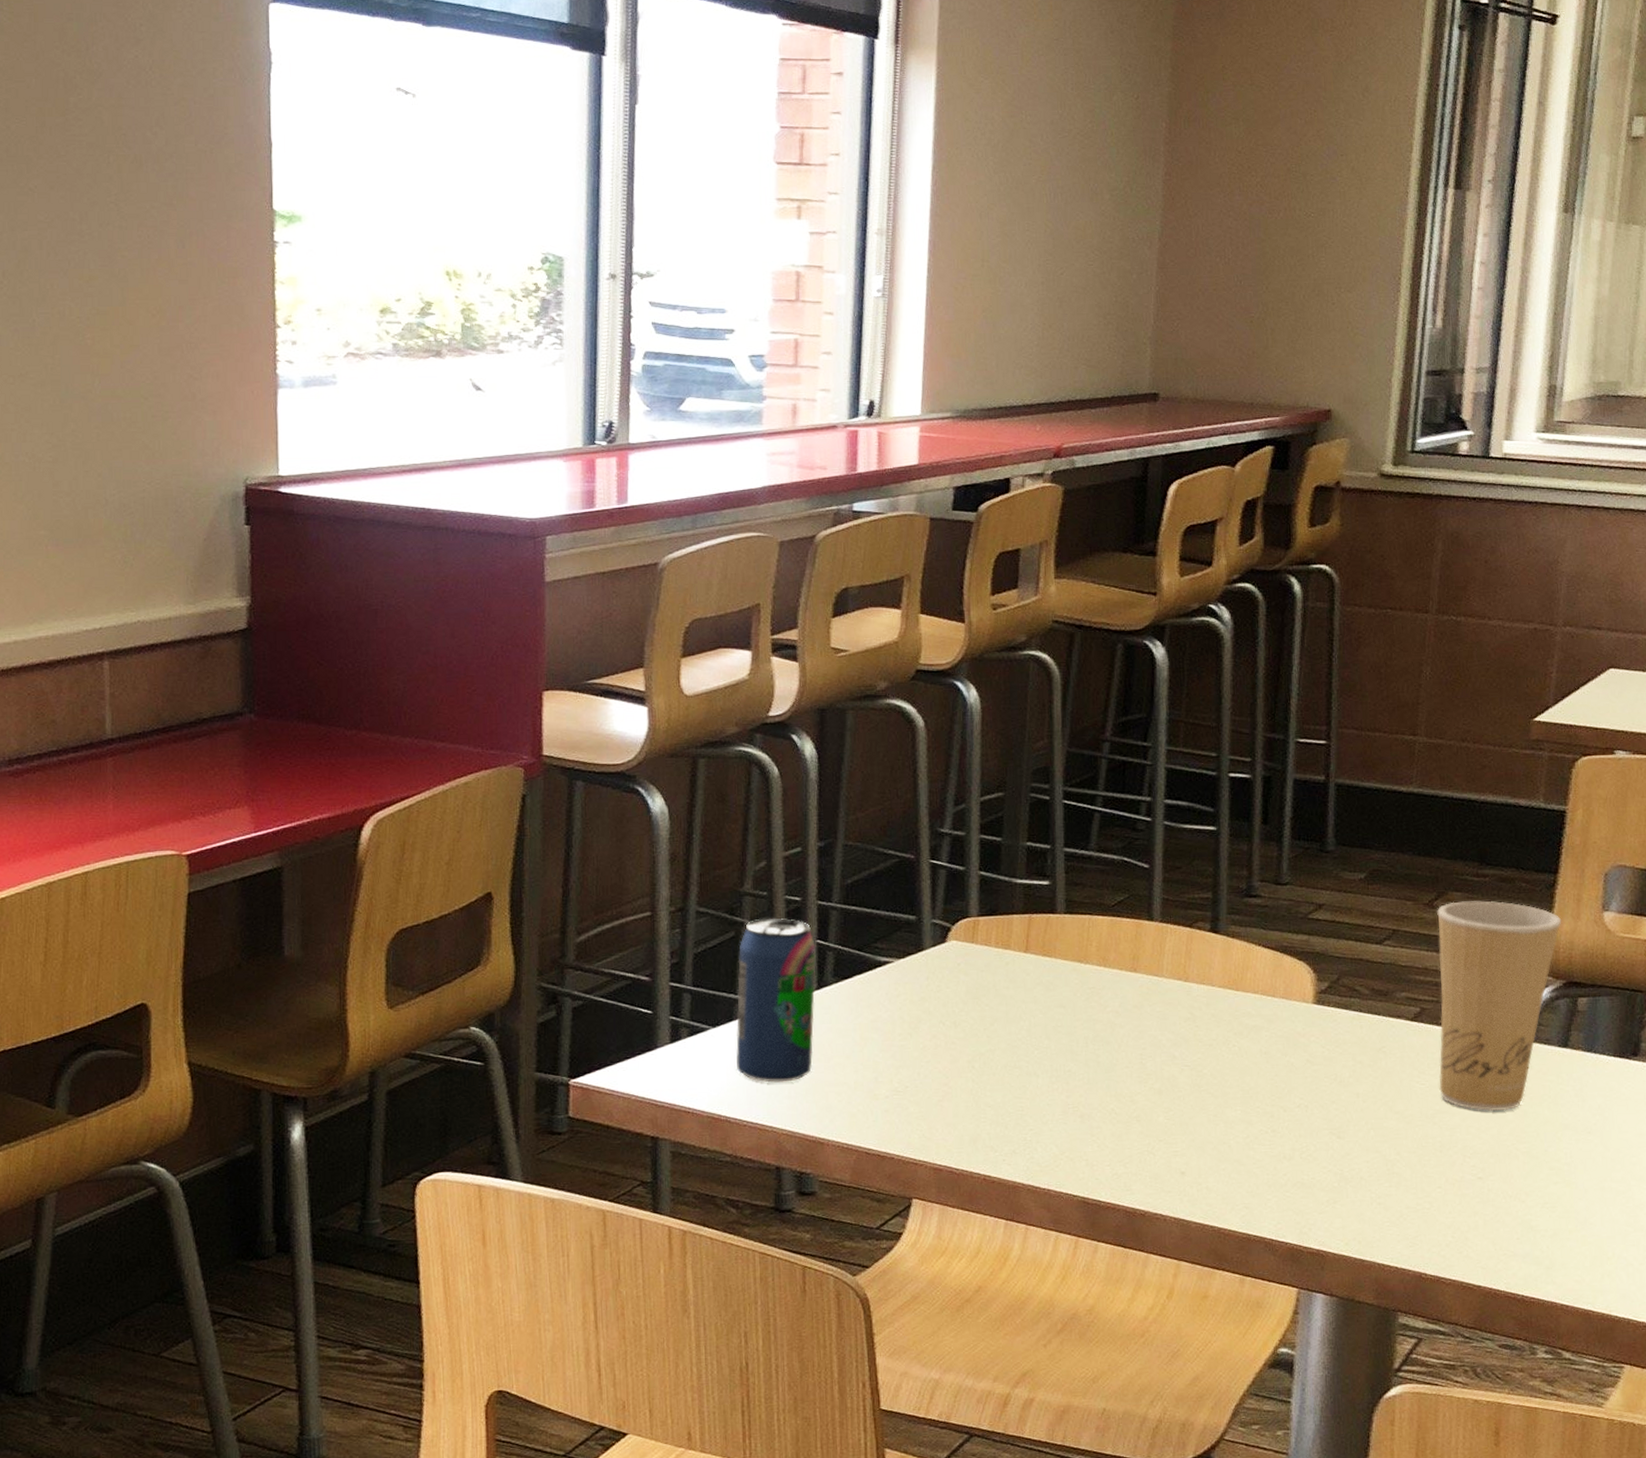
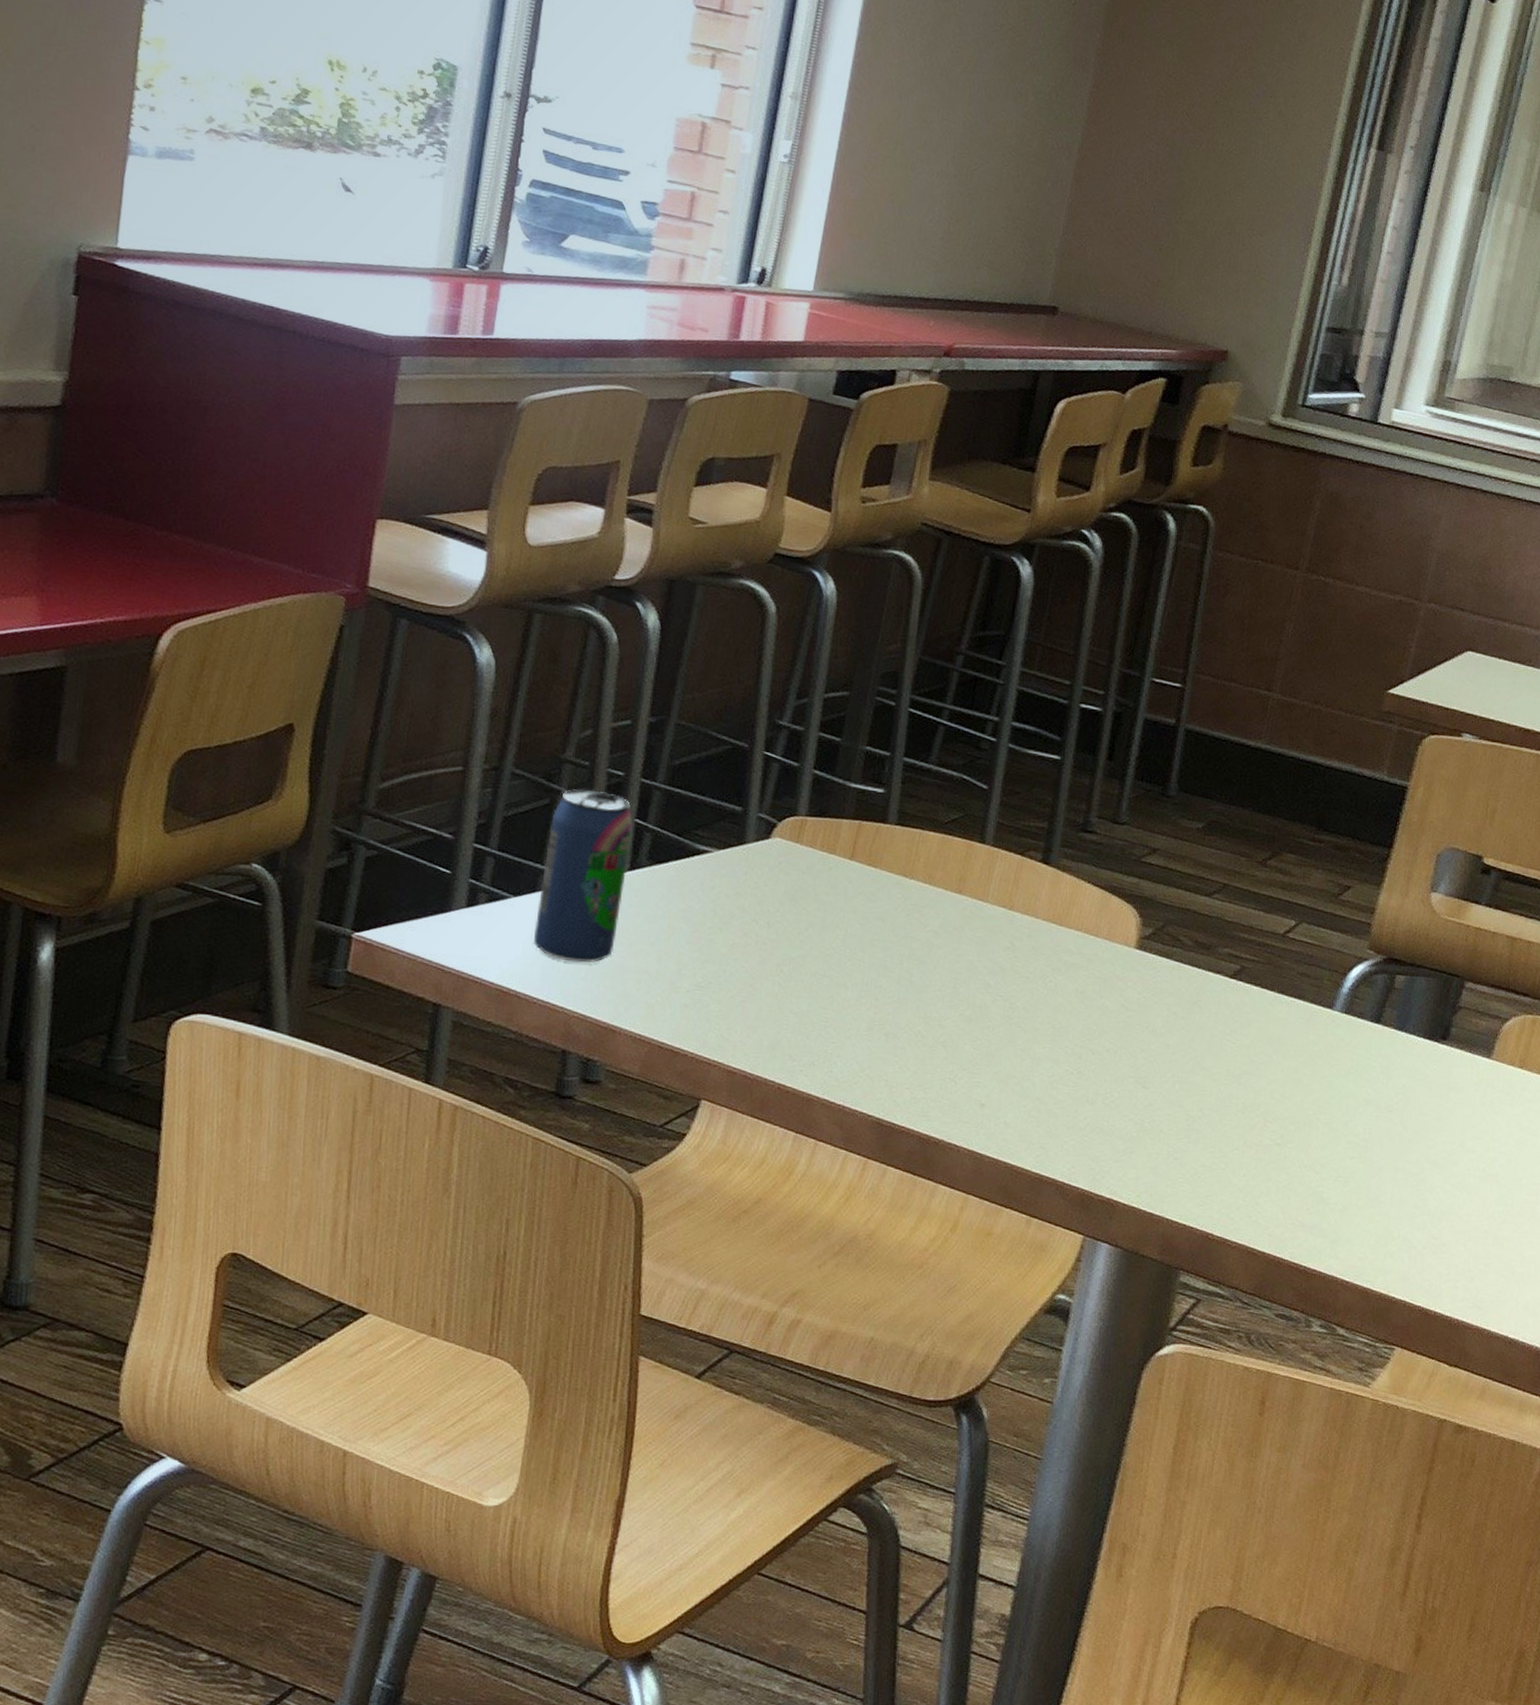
paper cup: present [1437,900,1562,1112] -> none [1249,863,1390,1079]

